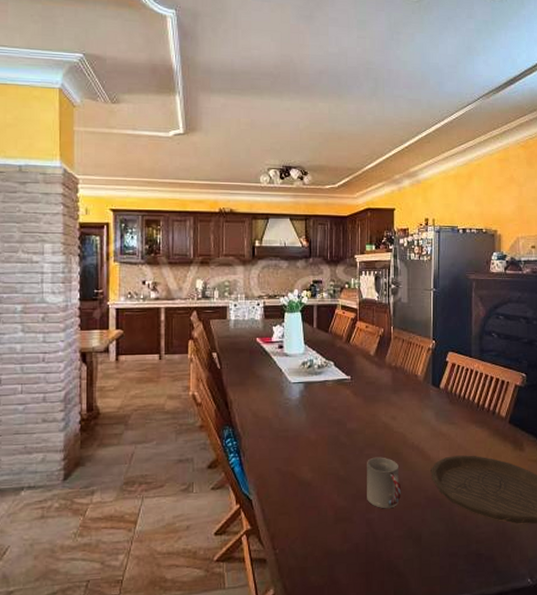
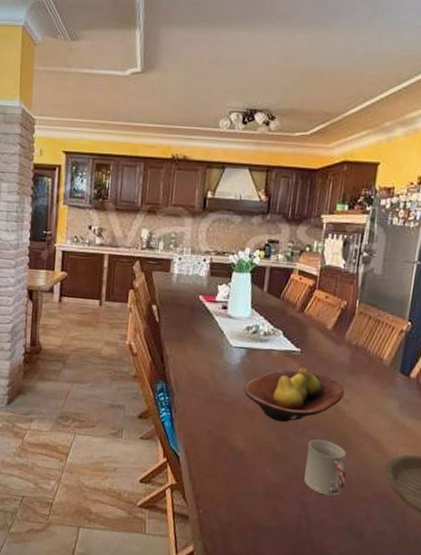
fruit bowl: none [306,393,391,448] -> present [244,367,345,423]

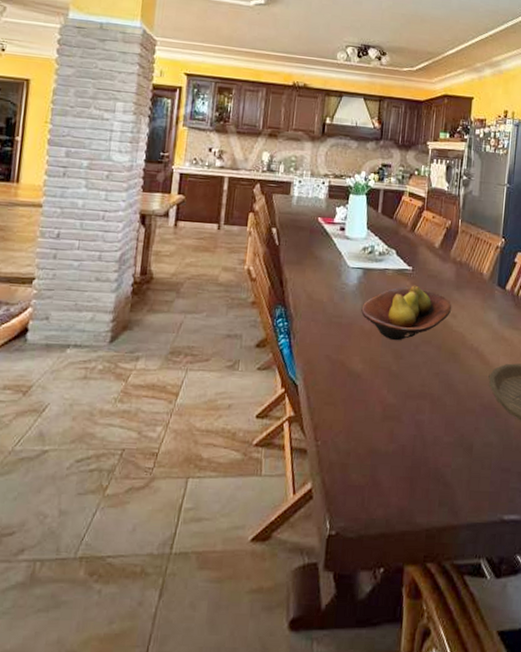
cup: present [304,439,347,496] -> none [418,355,456,412]

